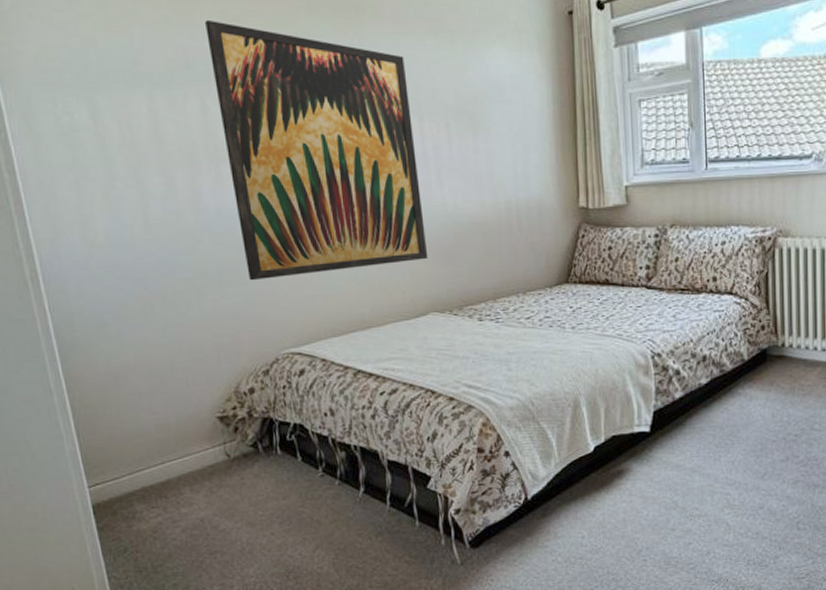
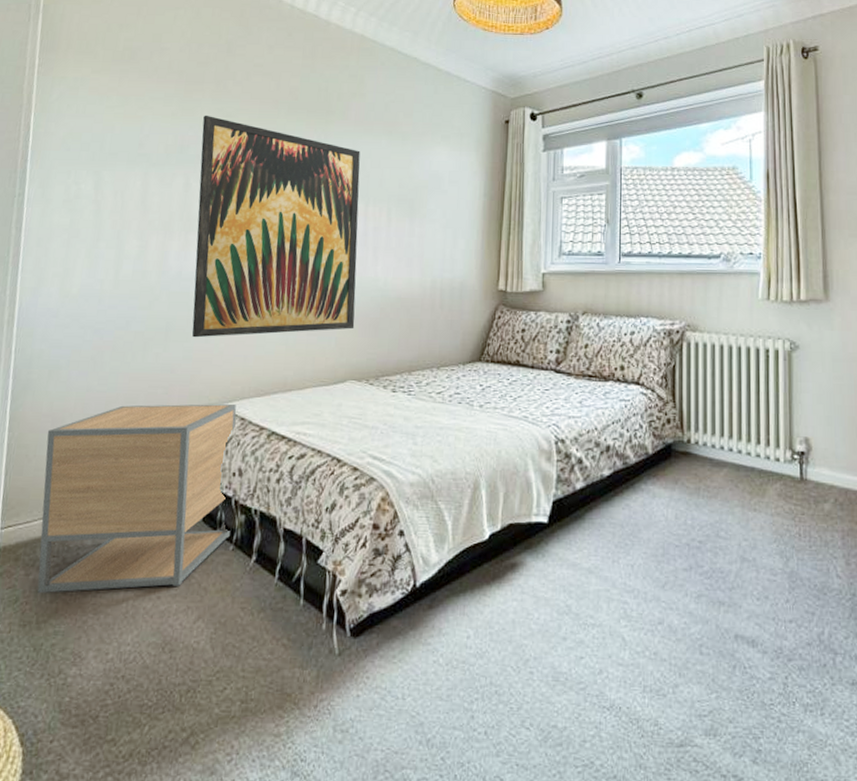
nightstand: none [111,345,333,541] -> present [37,403,237,593]

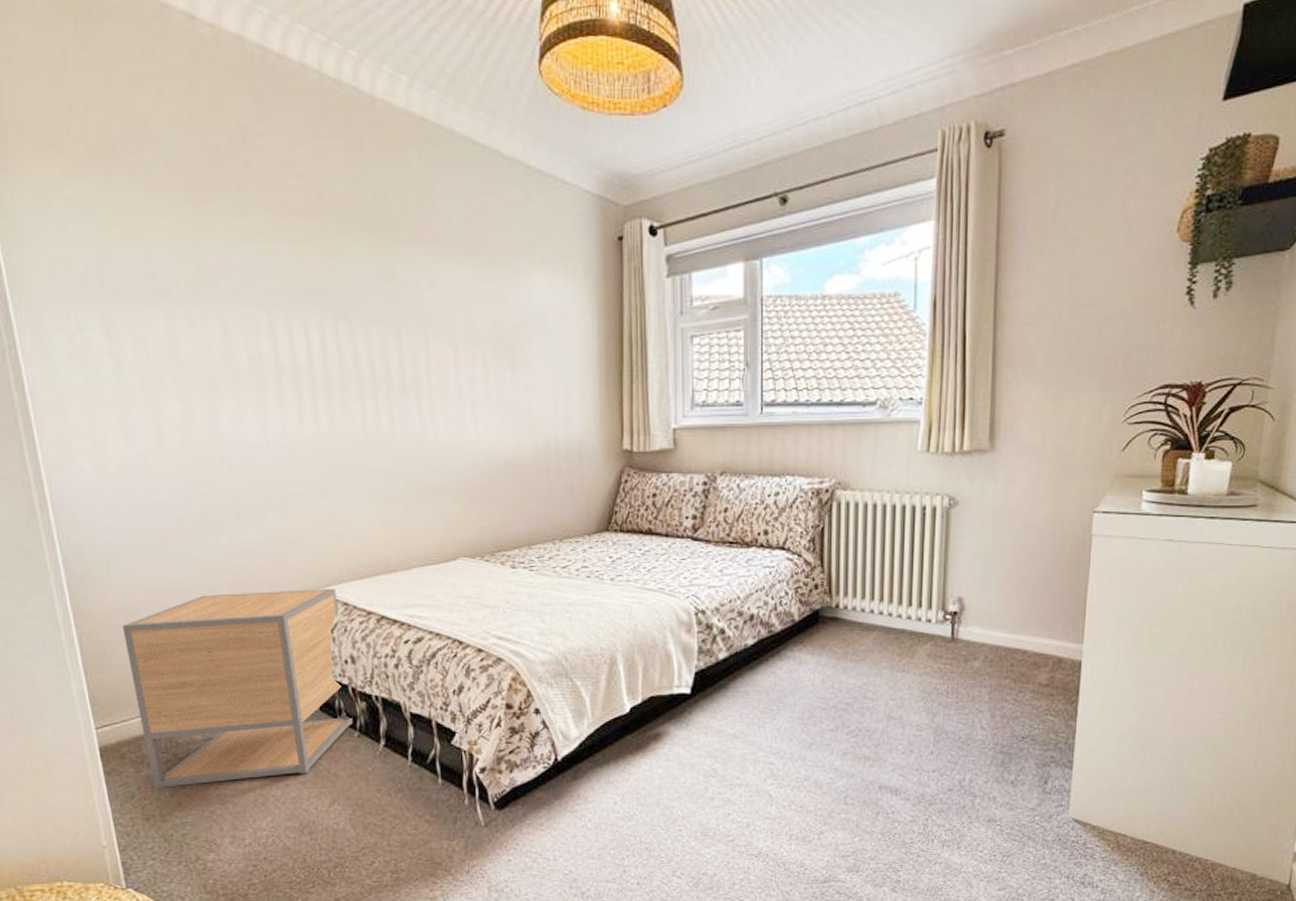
wall art: present [191,115,360,338] -> none [229,234,460,517]

